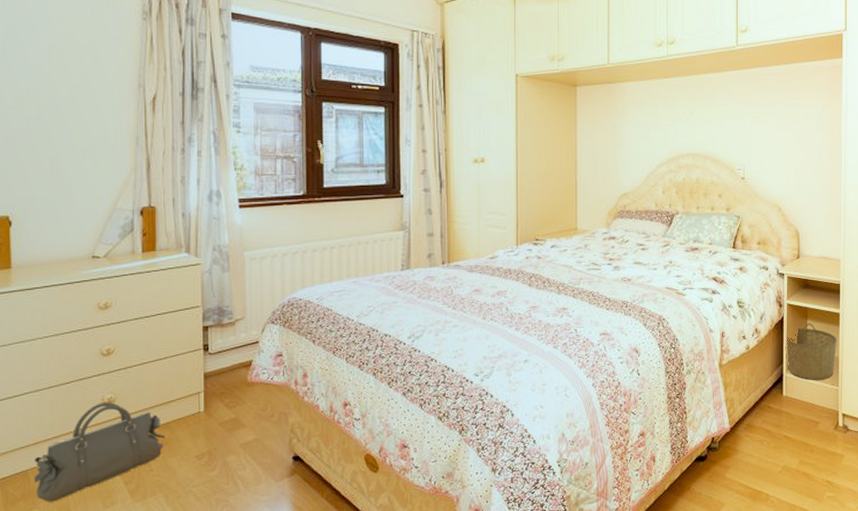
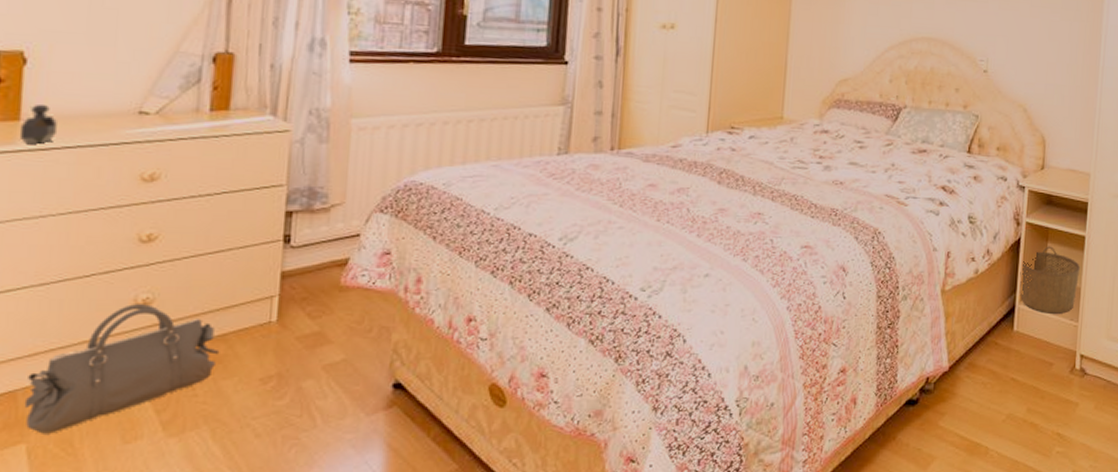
perfume bottle: none [11,255,38,286] -> present [19,103,59,145]

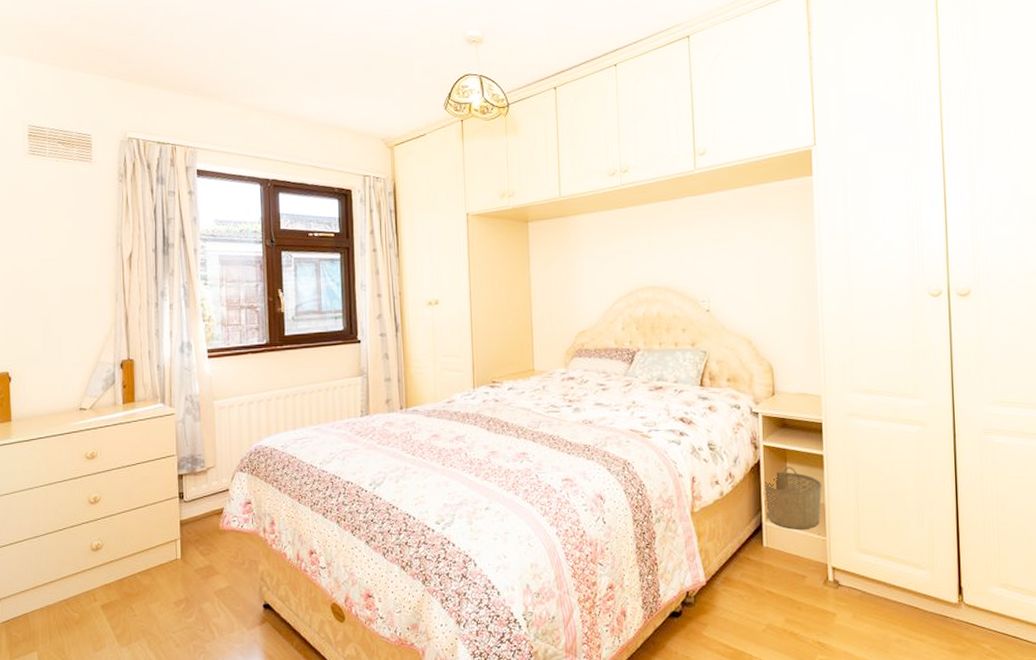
perfume bottle: present [19,103,59,145] -> none [12,408,34,438]
shoulder bag: present [24,304,220,434] -> none [33,549,147,645]

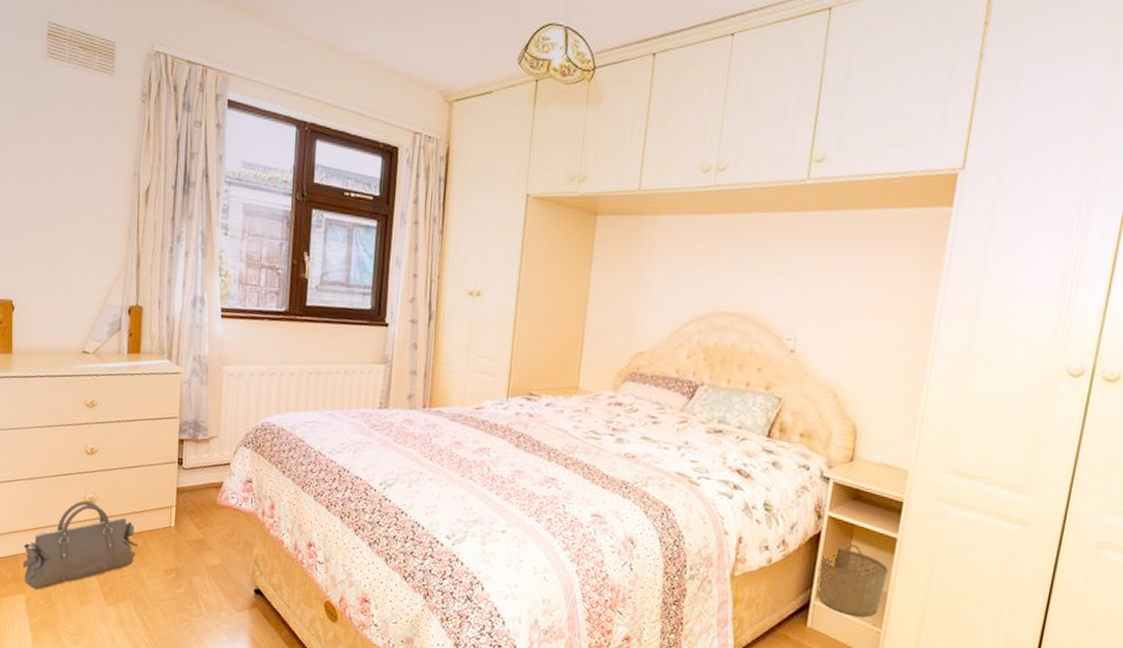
shoulder bag: none [33,549,147,645] -> present [22,500,138,590]

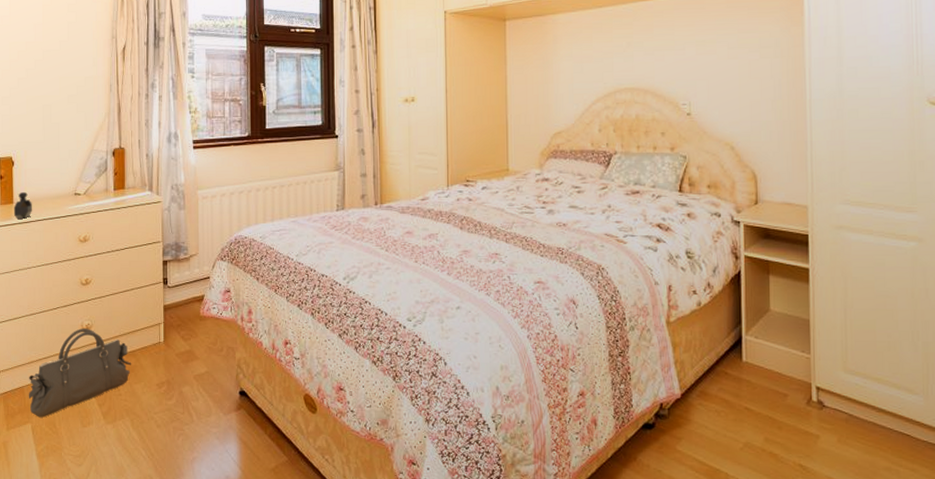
perfume bottle: none [12,341,35,373] -> present [13,191,33,220]
basket: present [817,544,888,617] -> none [743,278,807,345]

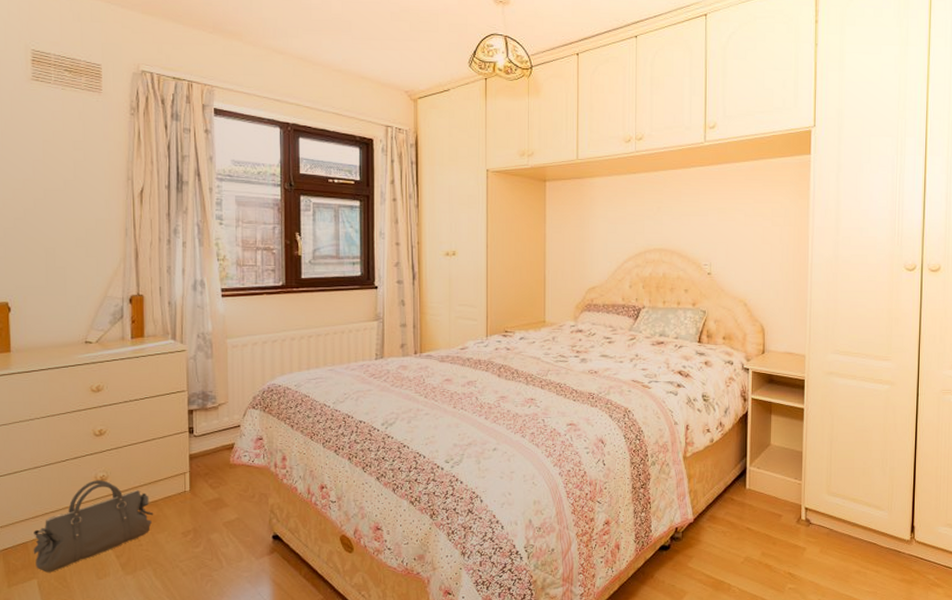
perfume bottle: present [13,191,33,220] -> none [11,339,35,369]

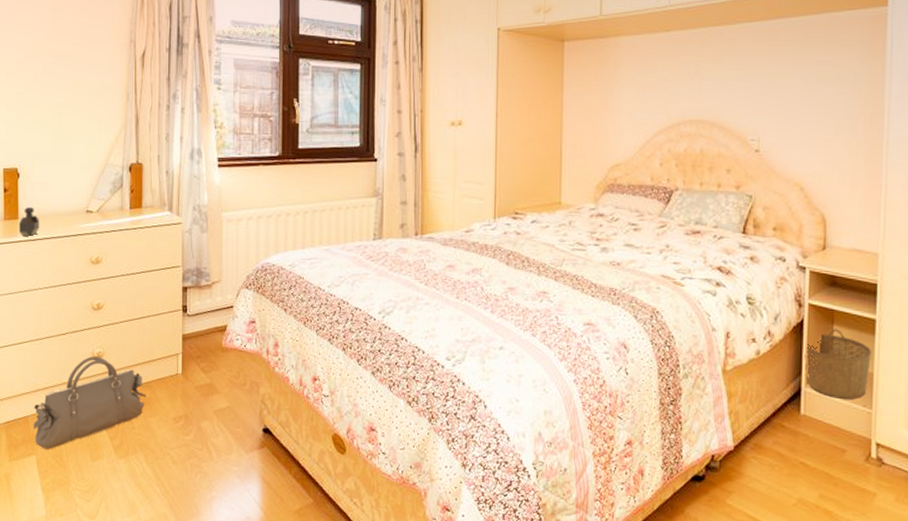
perfume bottle: none [11,339,35,369] -> present [18,206,40,237]
basket: none [749,417,801,474] -> present [804,329,871,399]

